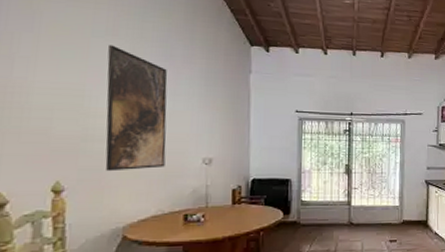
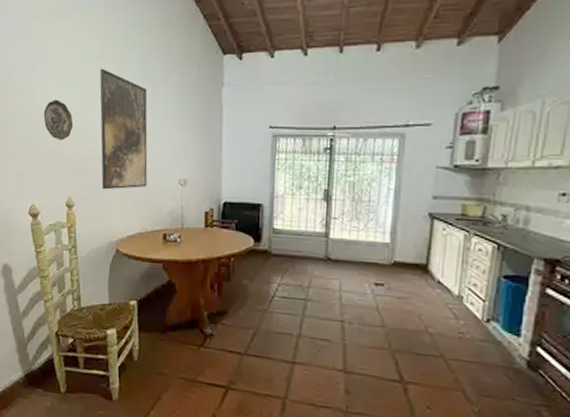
decorative plate: none [22,72,68,117] -> present [43,99,73,140]

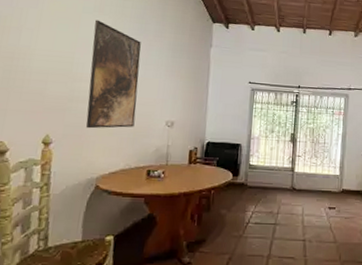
decorative plate: present [43,99,73,140] -> none [26,41,61,80]

